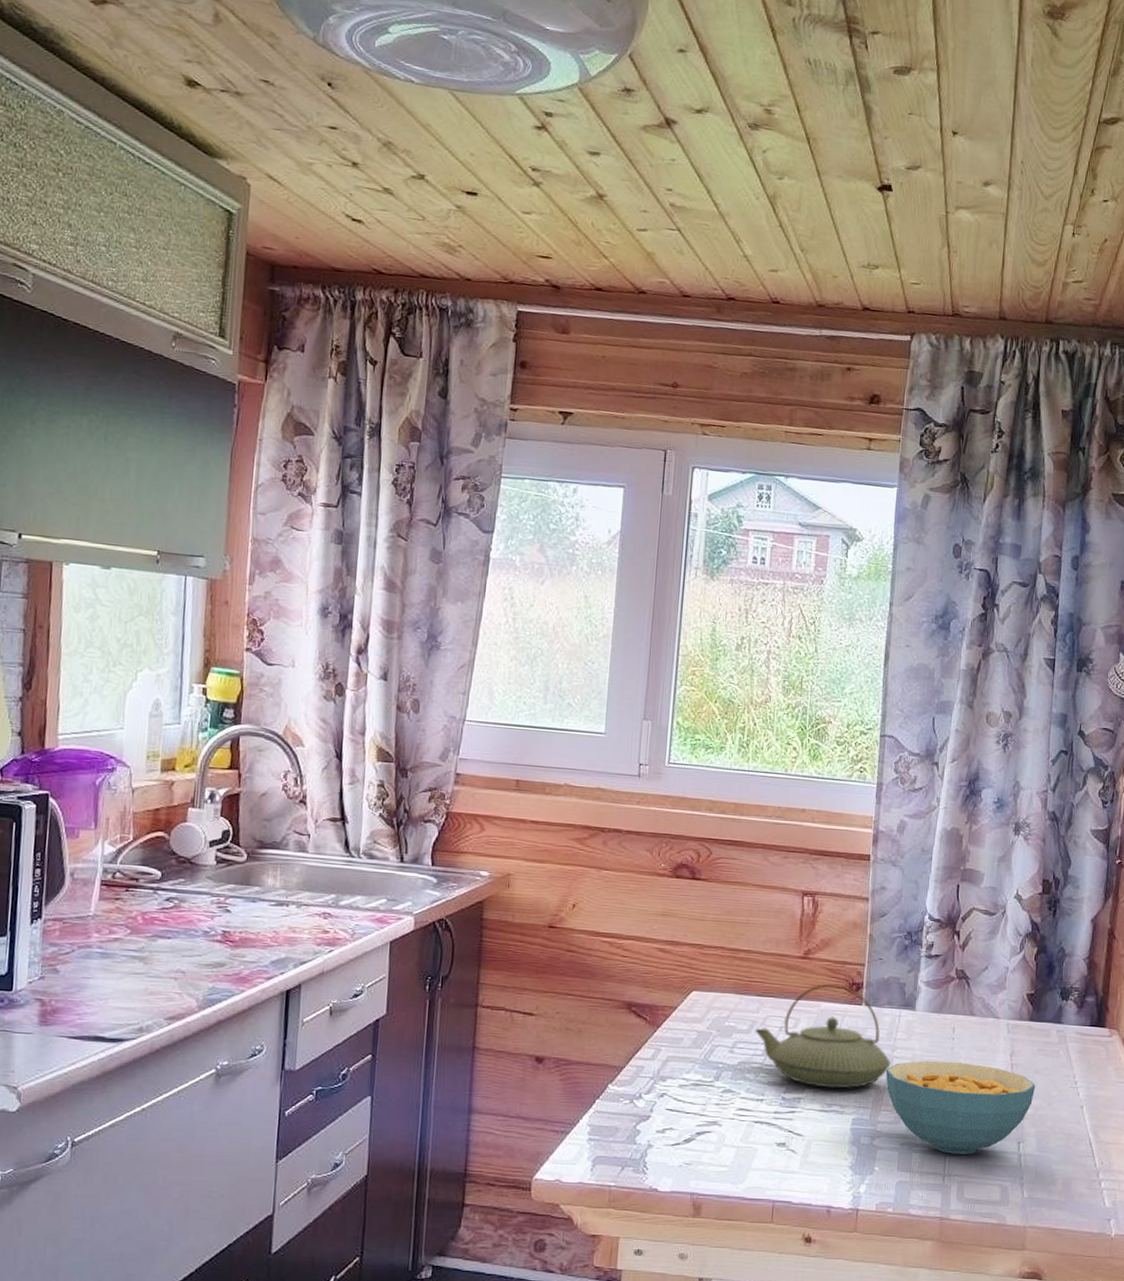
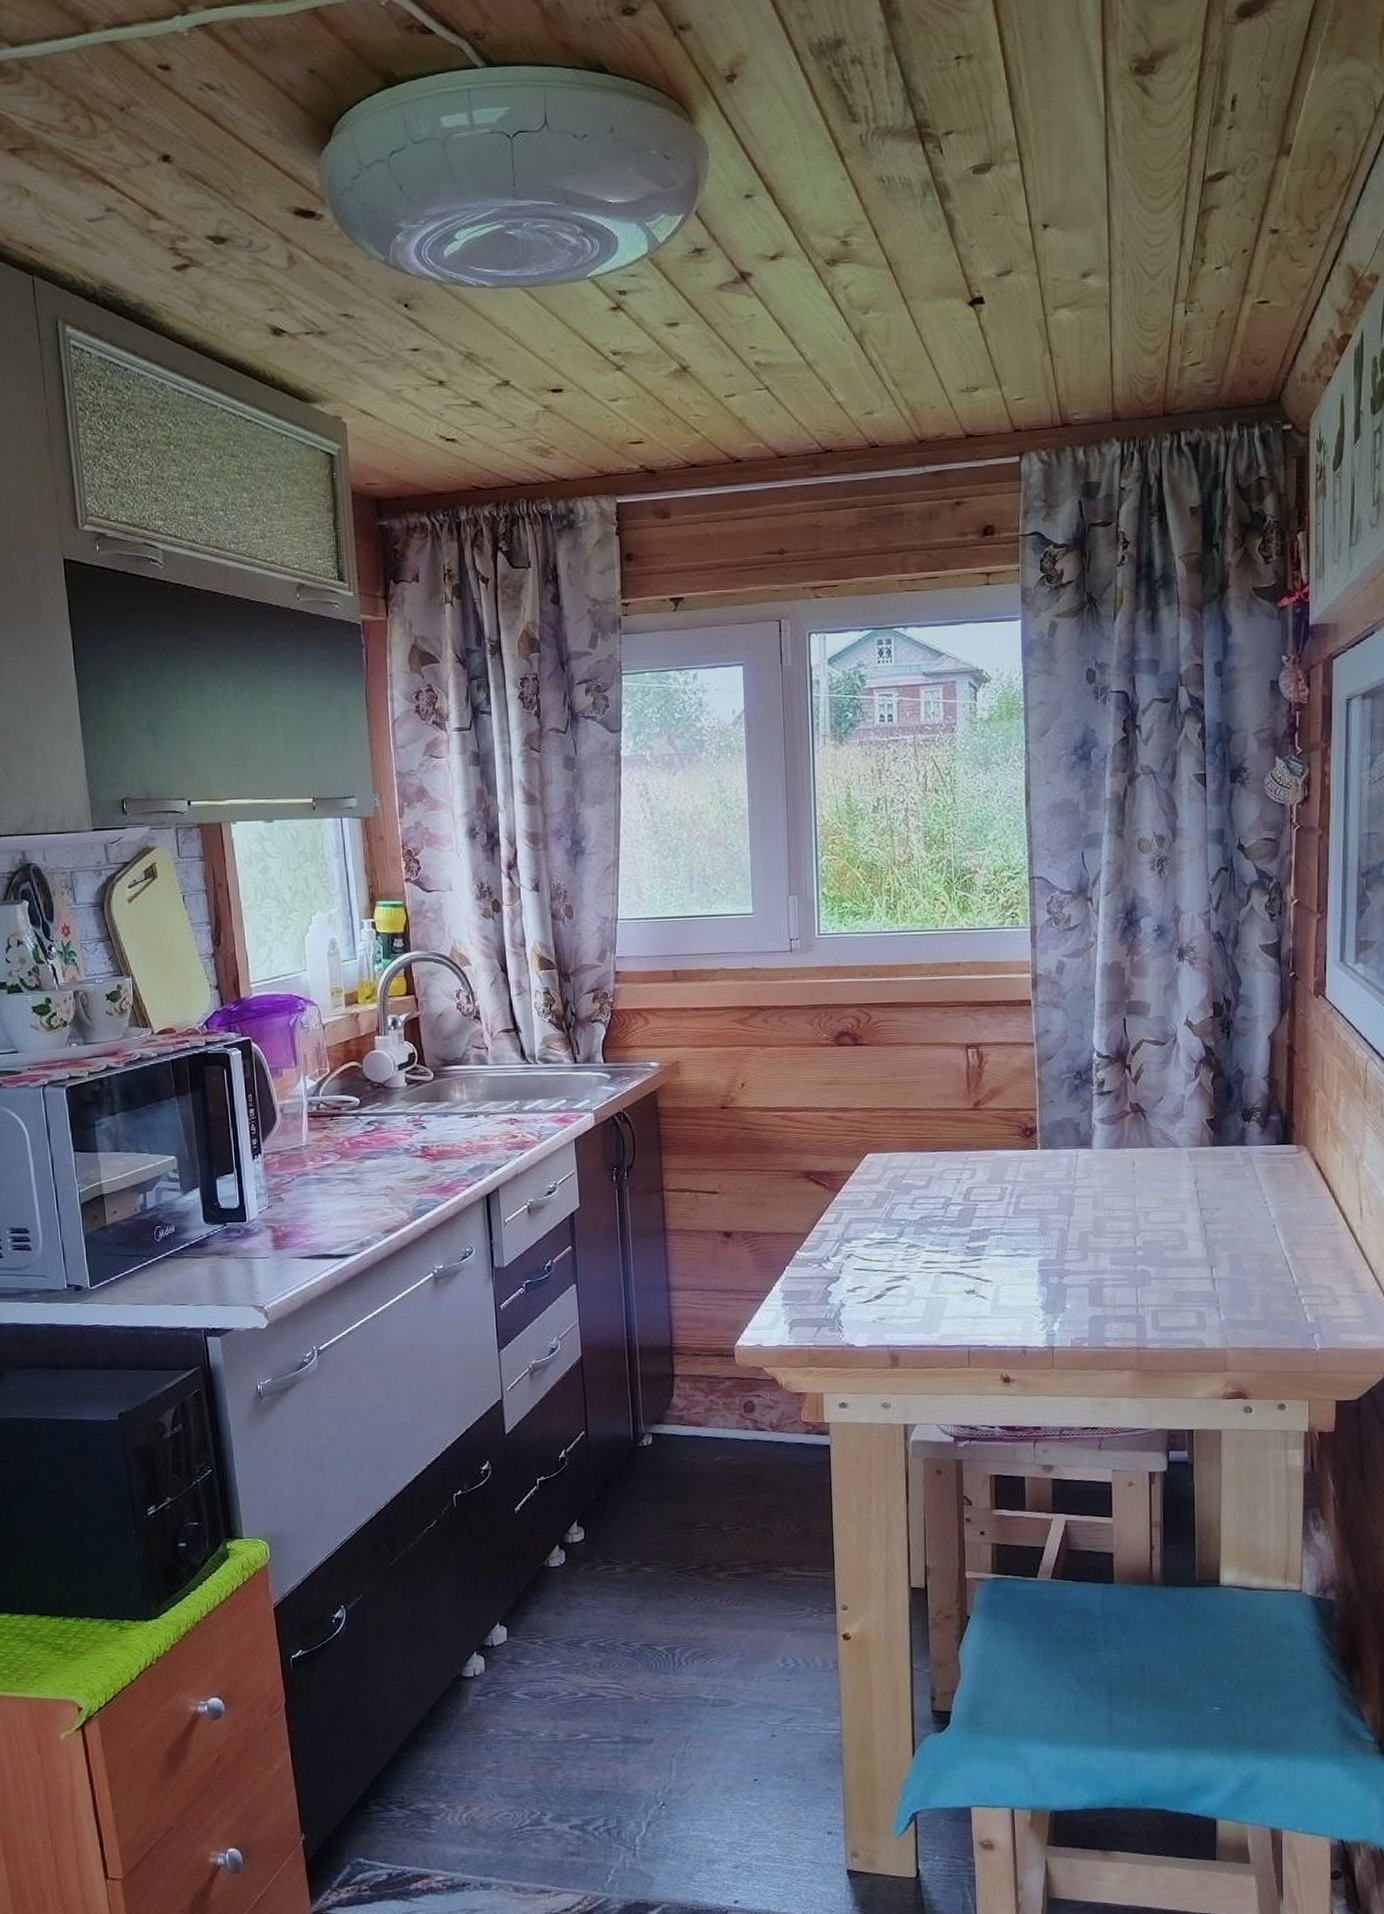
teapot: present [755,983,891,1089] -> none [933,1131,1072,1234]
cereal bowl: present [885,1060,1036,1155] -> none [1067,1194,1224,1285]

